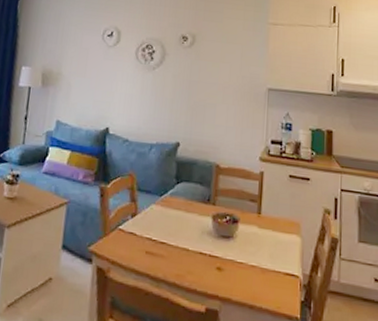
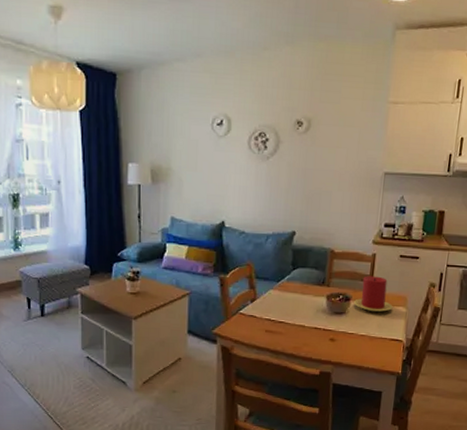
candle: none [242,195,286,240] -> present [354,276,393,313]

